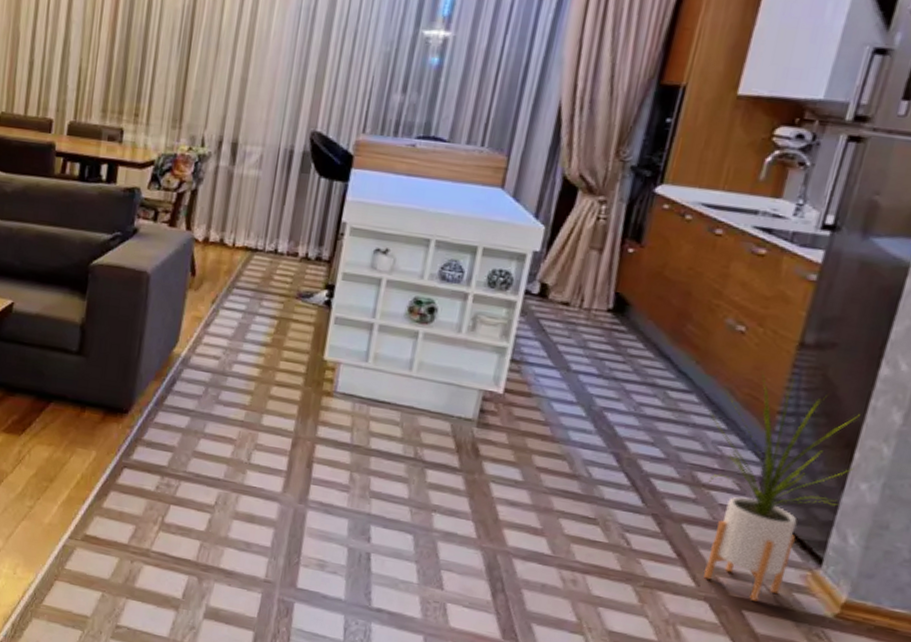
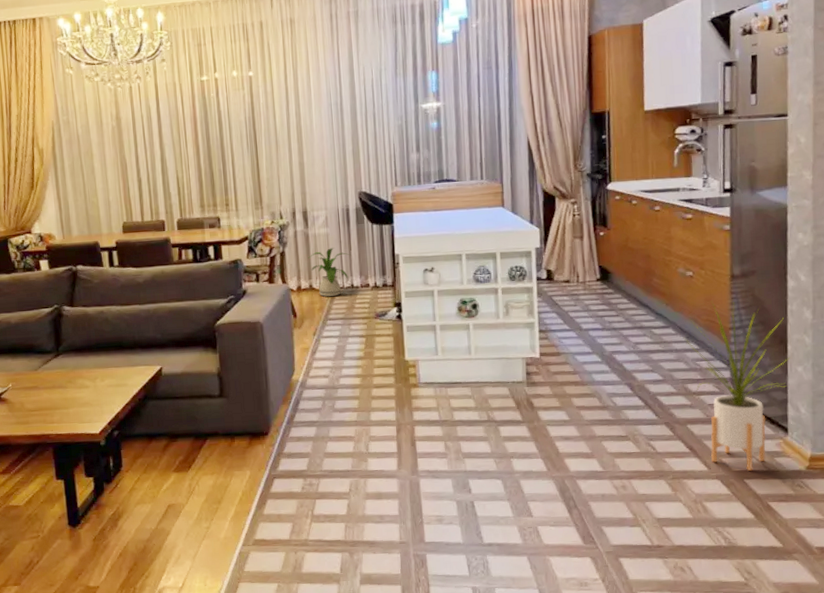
house plant: none [226,196,283,260] -> present [308,248,351,297]

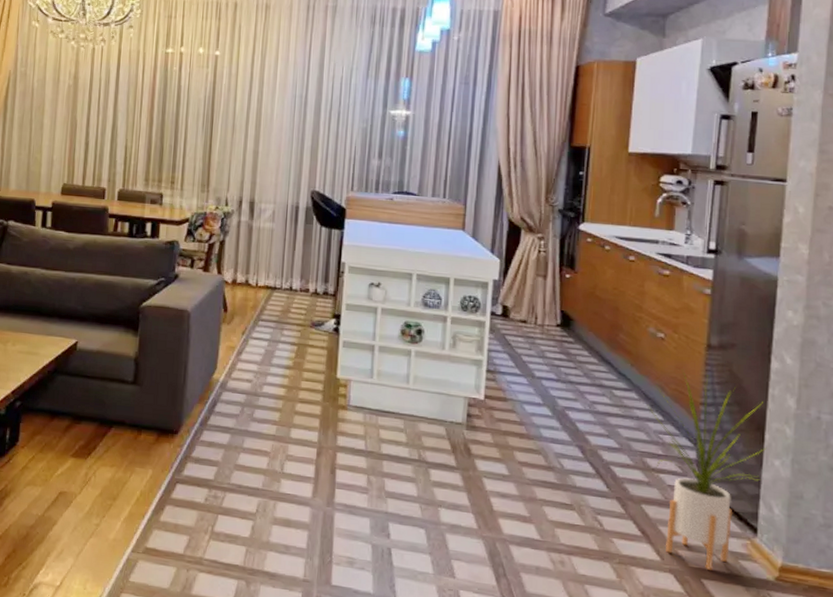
house plant: present [308,248,351,297] -> none [248,244,294,297]

